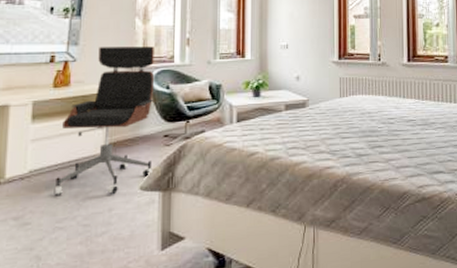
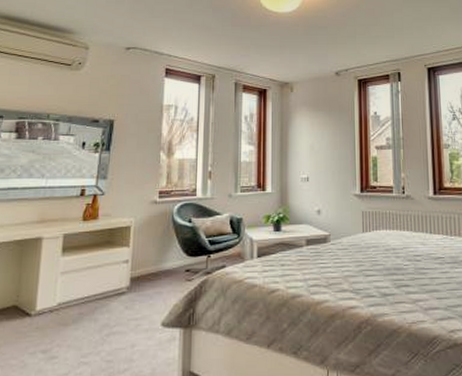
office chair: present [54,46,155,196] -> none [80,180,178,329]

